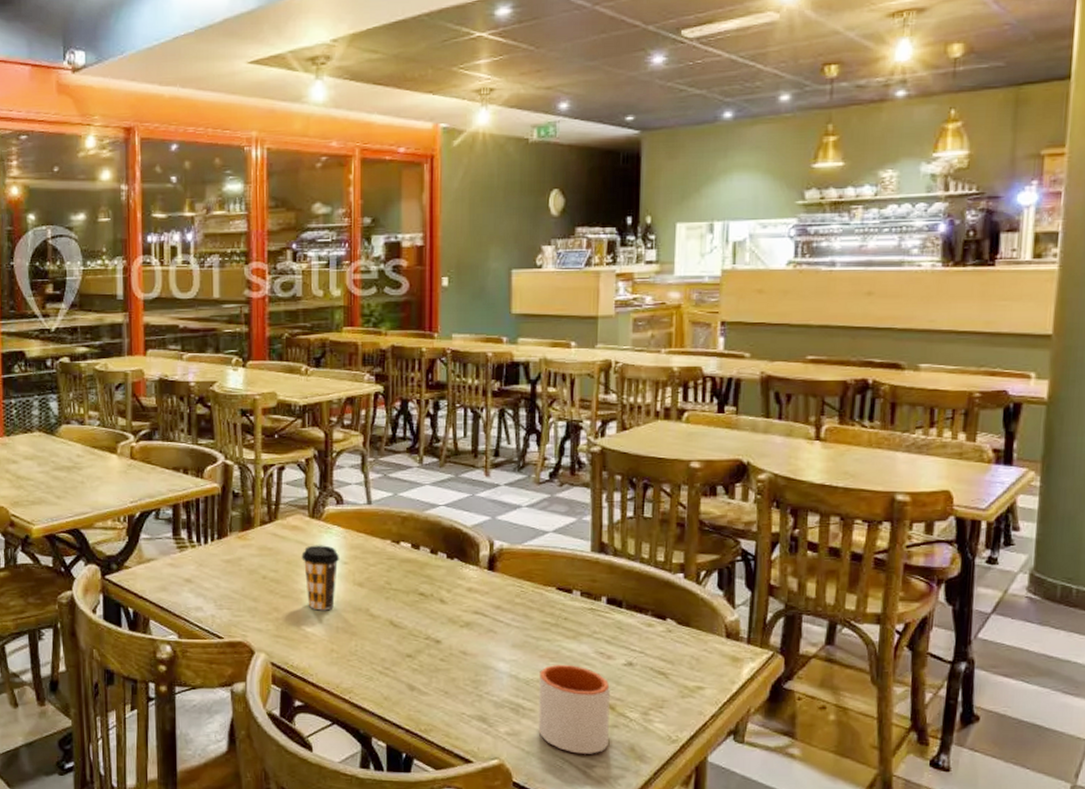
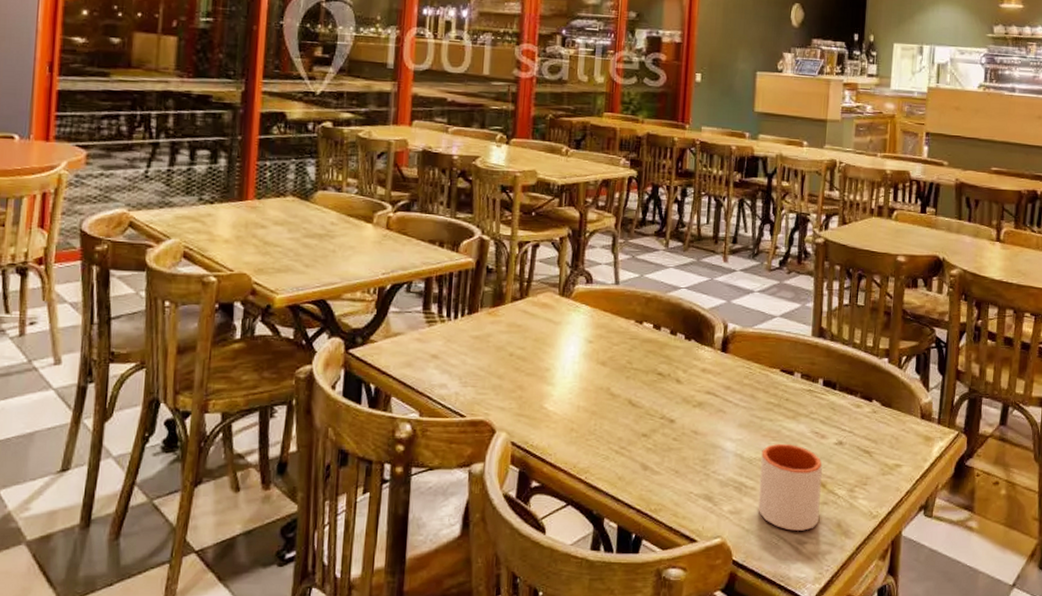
coffee cup: present [301,545,340,611] -> none [549,323,586,389]

